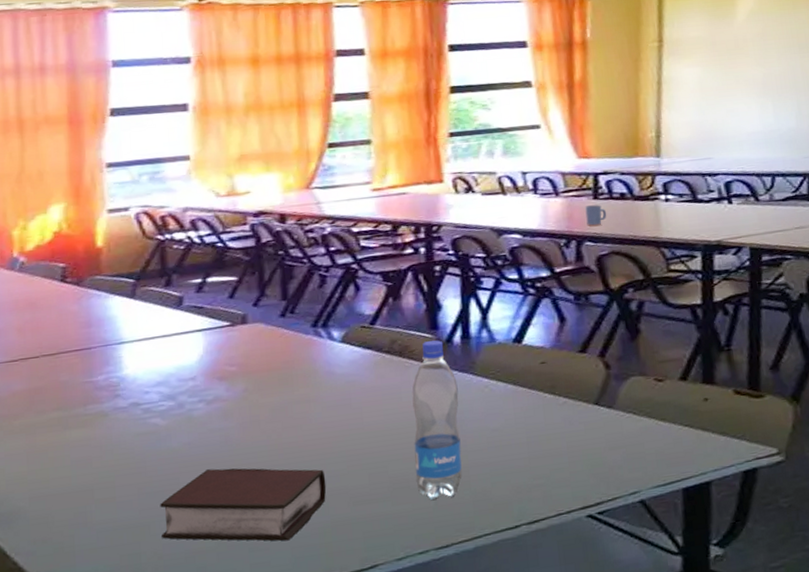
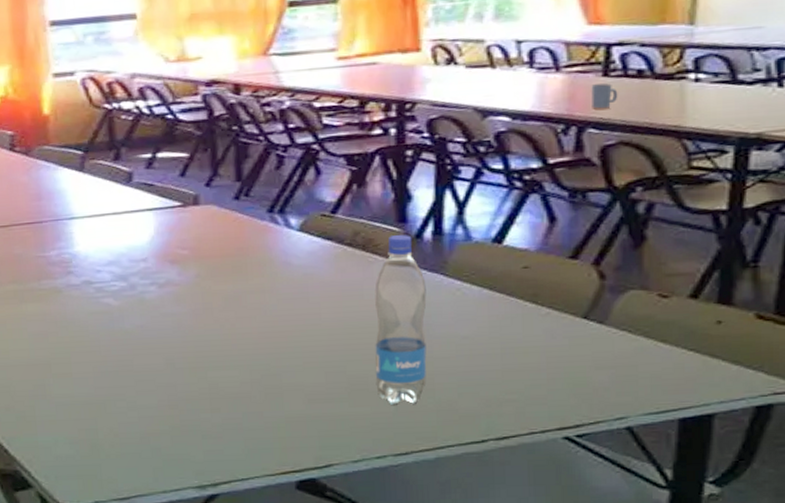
bible: present [160,468,327,541] -> none [114,353,281,432]

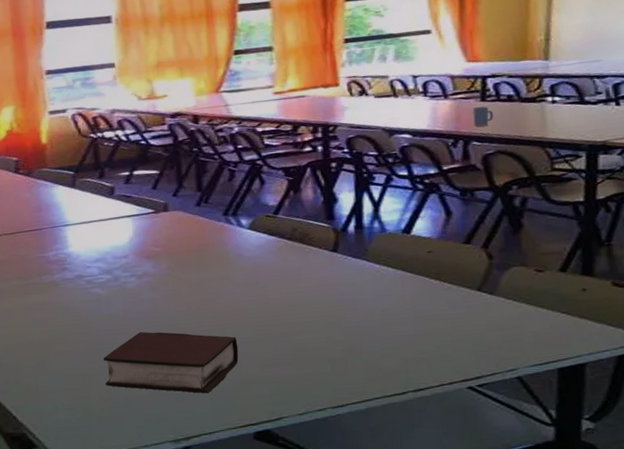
bible: none [114,353,281,432] -> present [103,332,239,394]
bottle: present [374,235,427,406] -> none [311,229,356,367]

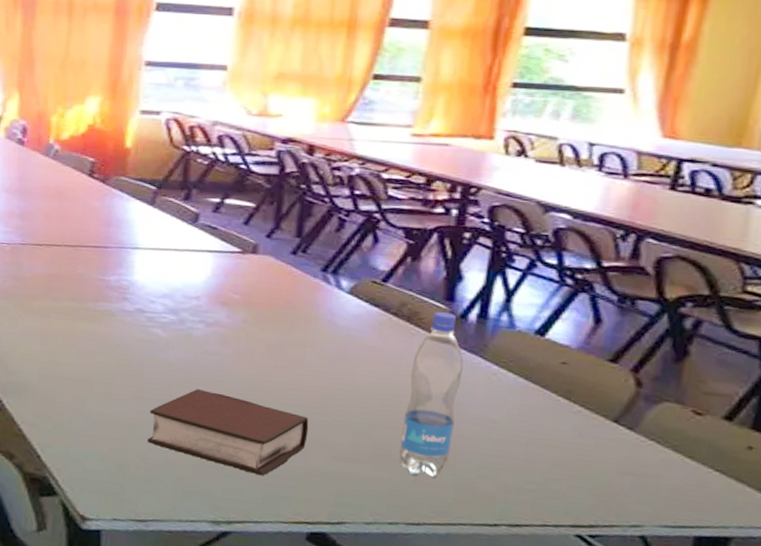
bottle: none [311,229,356,367] -> present [399,312,464,478]
mug: present [472,106,494,127] -> none [654,196,683,223]

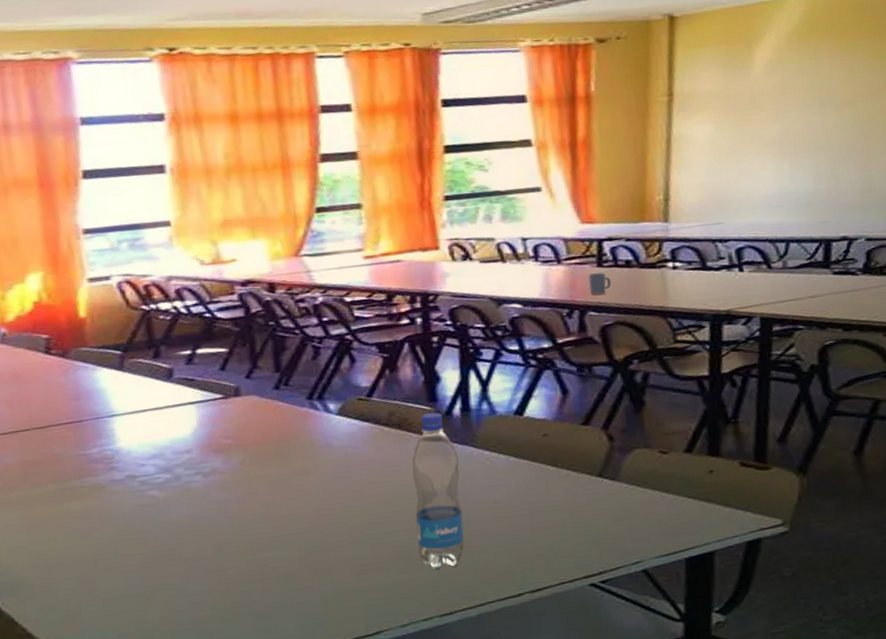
bible: present [147,389,309,476] -> none [163,539,329,609]
mug: none [654,196,683,223] -> present [588,272,612,296]

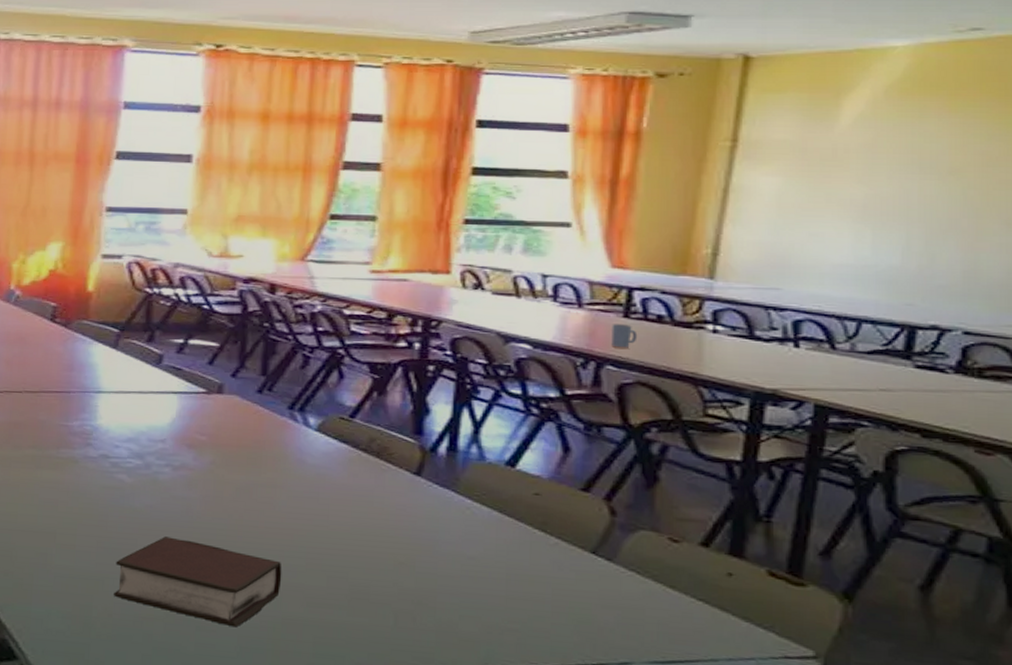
bible: none [163,539,329,609] -> present [114,536,282,628]
bottle: present [411,412,465,570] -> none [377,446,436,621]

